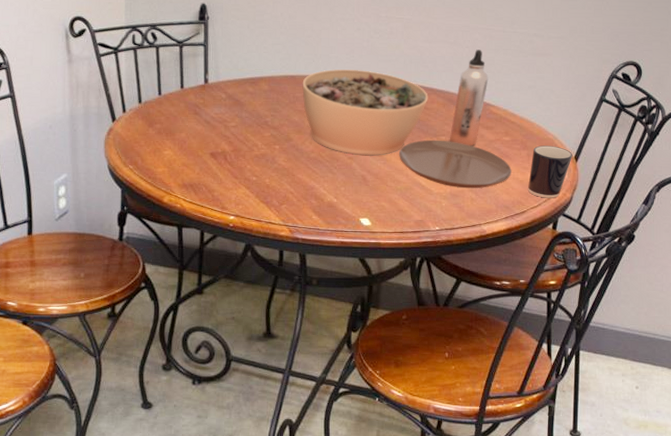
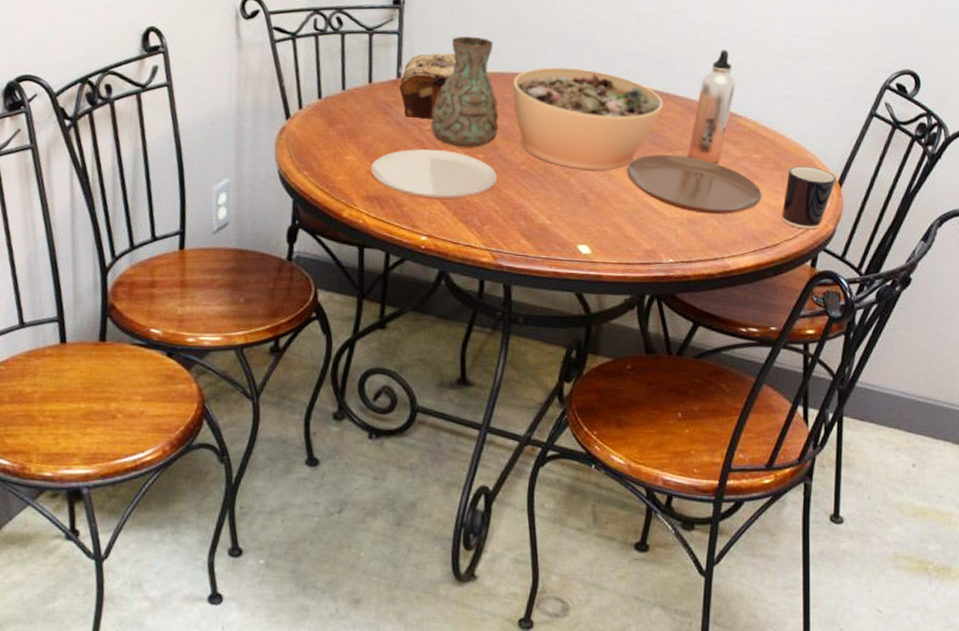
plate: none [185,143,292,185] -> present [370,149,498,200]
bread loaf: none [206,60,254,117] -> present [399,52,456,119]
decorative vase: none [234,46,291,141] -> present [431,36,499,148]

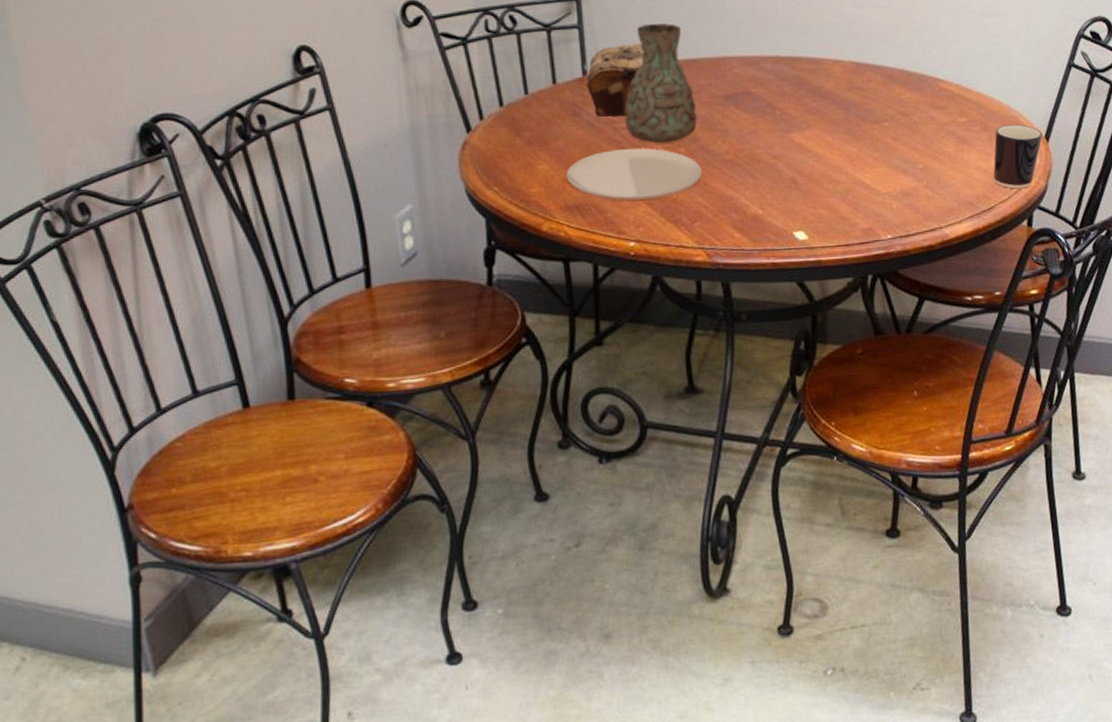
salad: present [513,67,663,172] -> none [707,46,864,154]
plate: present [627,154,762,215] -> none [834,127,973,185]
water bottle: present [688,50,736,164] -> none [894,13,934,132]

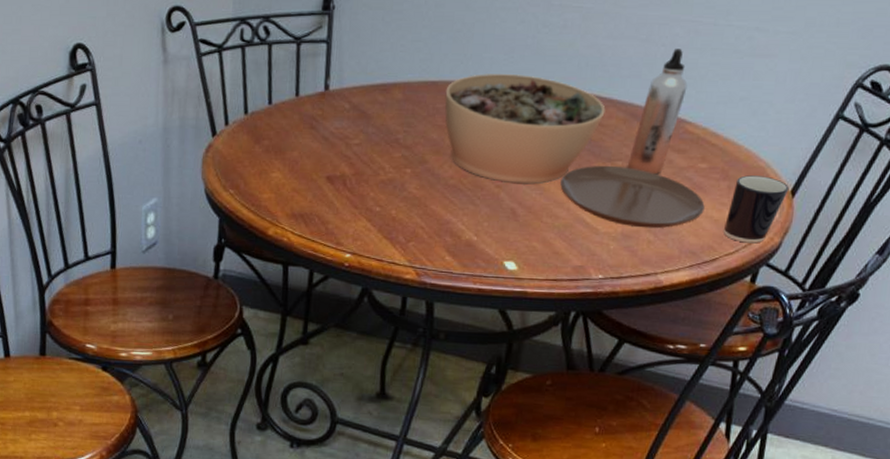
plate: present [566,148,703,202] -> none [296,165,425,217]
bread loaf: present [586,43,644,117] -> none [326,61,387,132]
decorative vase: present [625,23,698,144] -> none [358,43,428,163]
salad: none [707,46,864,154] -> present [444,74,606,185]
plate: none [834,127,973,185] -> present [560,165,705,228]
water bottle: none [894,13,934,132] -> present [628,48,688,175]

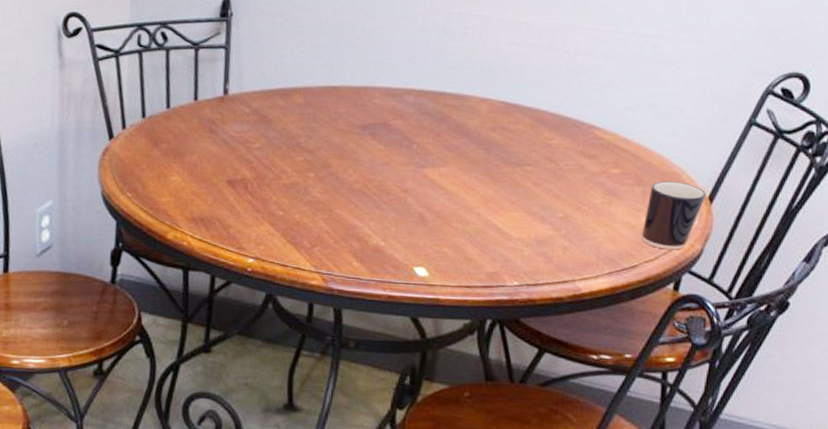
salad: present [444,74,606,185] -> none [346,79,512,189]
plate: present [560,165,705,228] -> none [469,170,620,234]
water bottle: present [628,48,688,175] -> none [538,55,594,180]

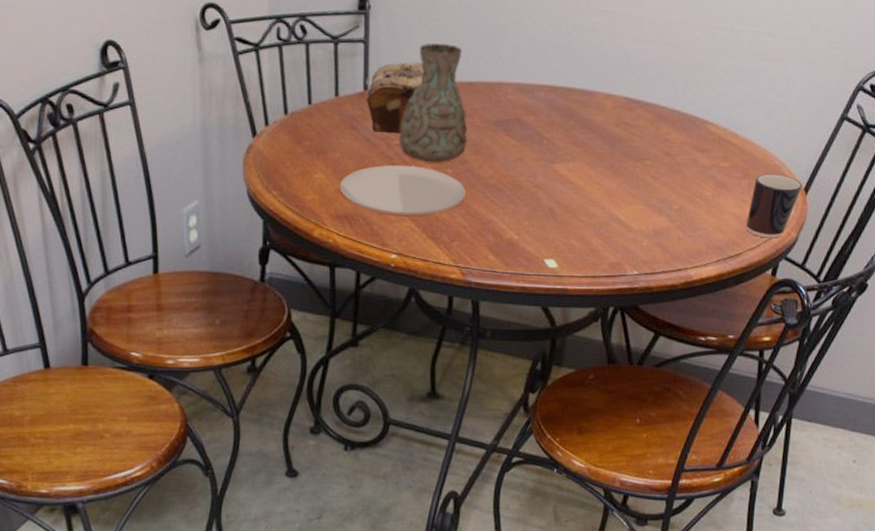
plate: none [196,168,329,221] -> present [339,165,467,217]
bread loaf: none [225,66,287,136] -> present [366,61,424,133]
decorative vase: none [259,49,331,167] -> present [399,44,468,163]

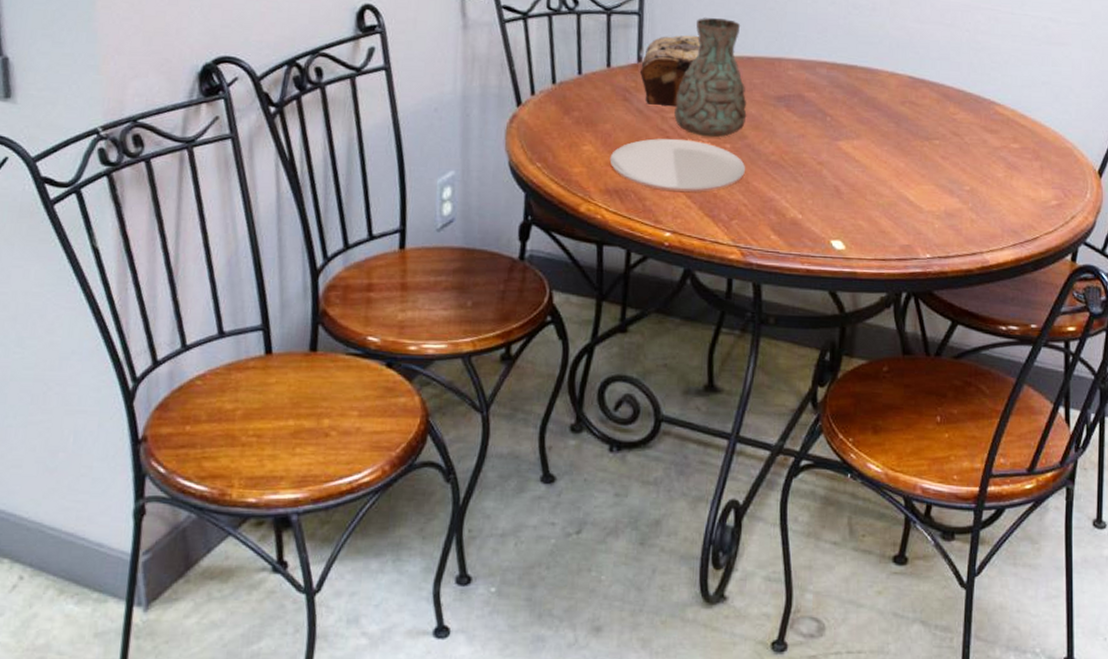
mug: present [745,174,803,238] -> none [1040,156,1096,223]

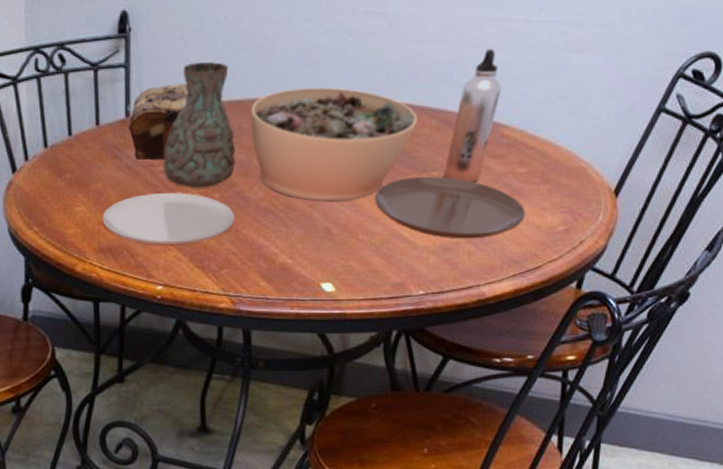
salad: none [761,51,919,162] -> present [250,87,418,202]
plate: none [881,144,1021,207] -> present [375,176,526,239]
water bottle: none [945,34,993,154] -> present [444,49,502,183]

